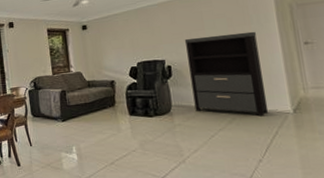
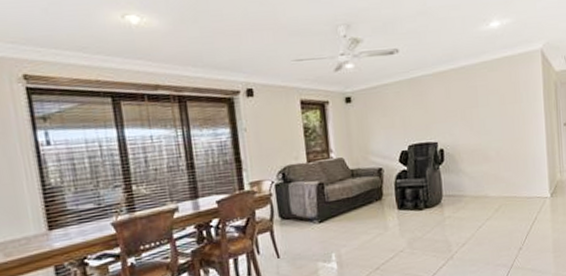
shelving unit: present [184,31,269,117] -> none [458,110,531,203]

